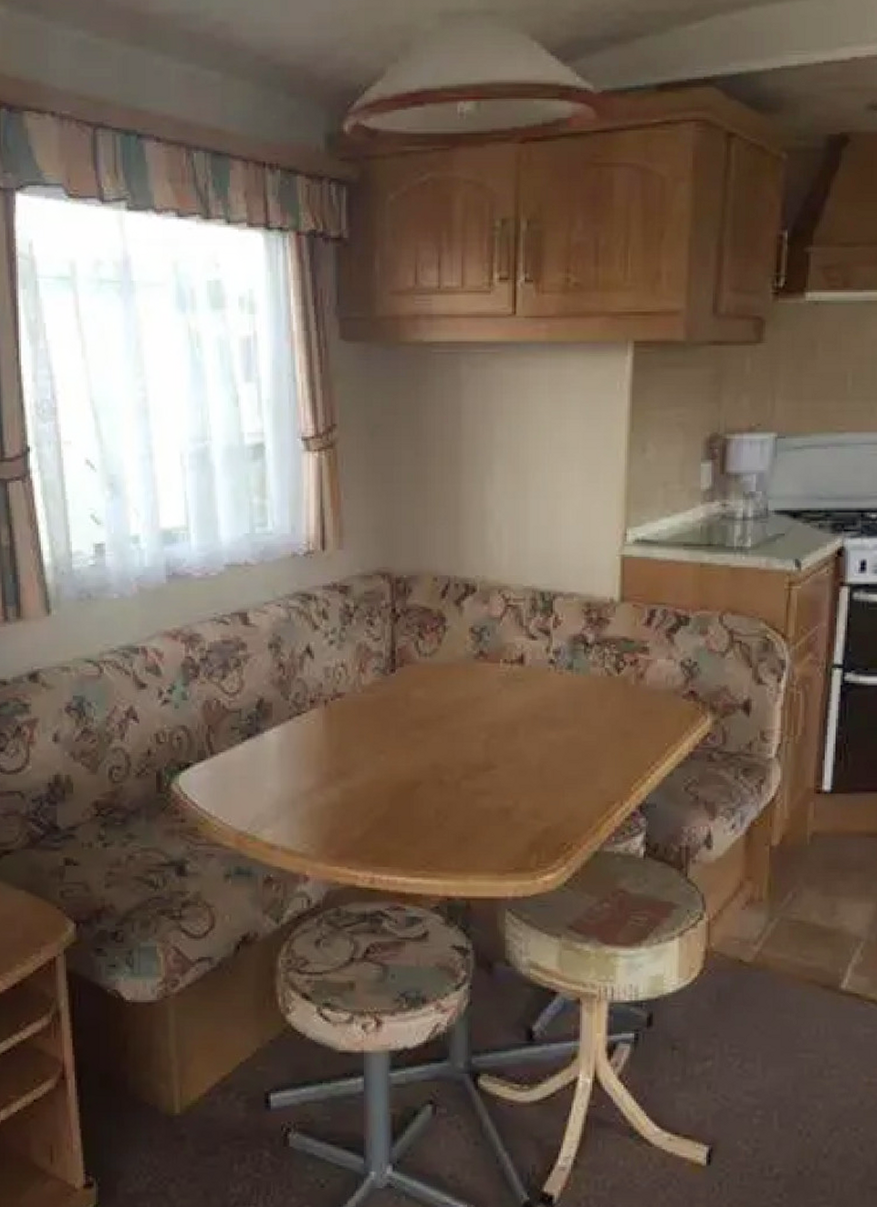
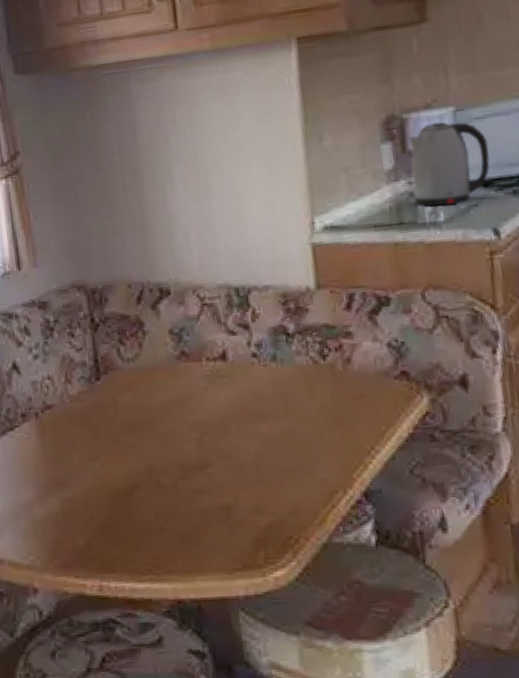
kettle: none [725,447,803,531] -> present [409,122,490,207]

